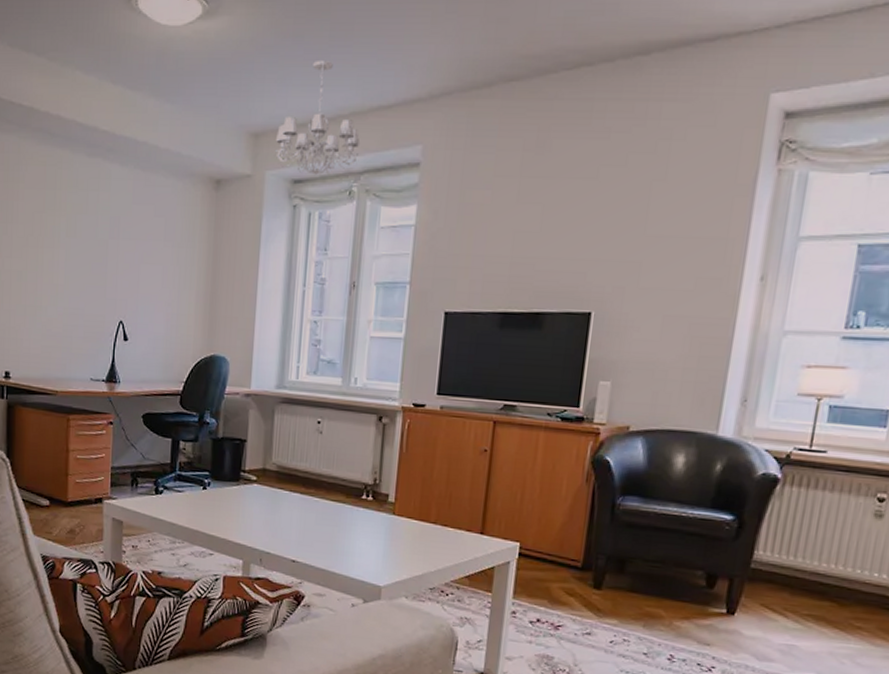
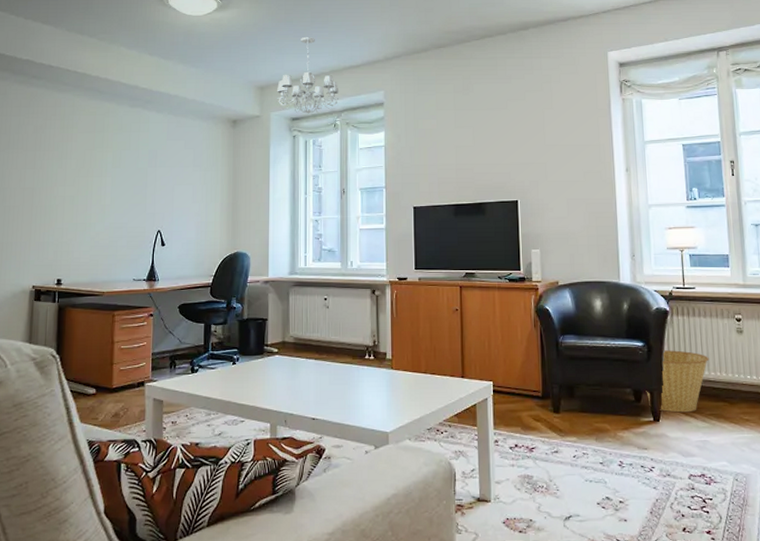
basket: none [723,529,824,609] -> present [646,350,709,413]

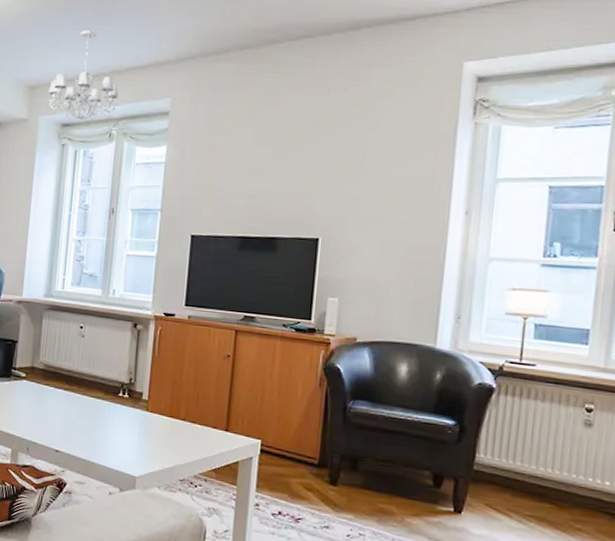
basket: present [646,350,709,413] -> none [449,433,540,509]

